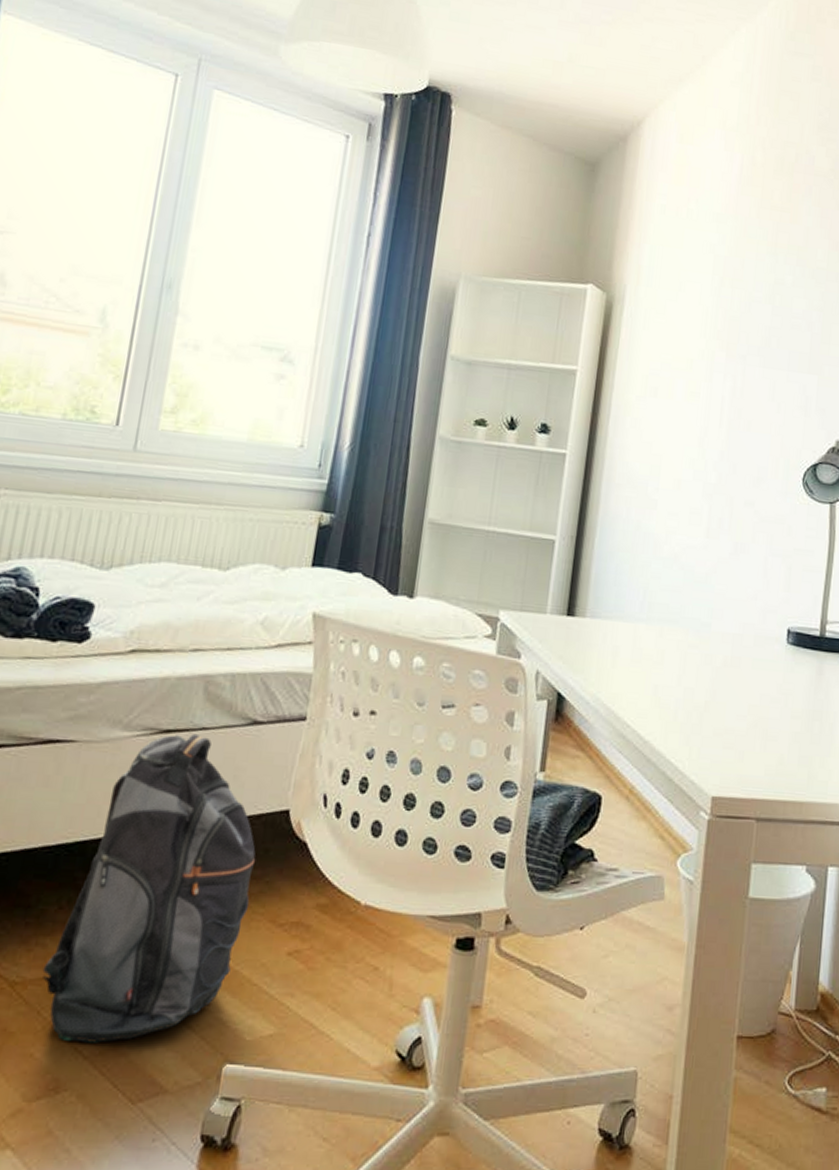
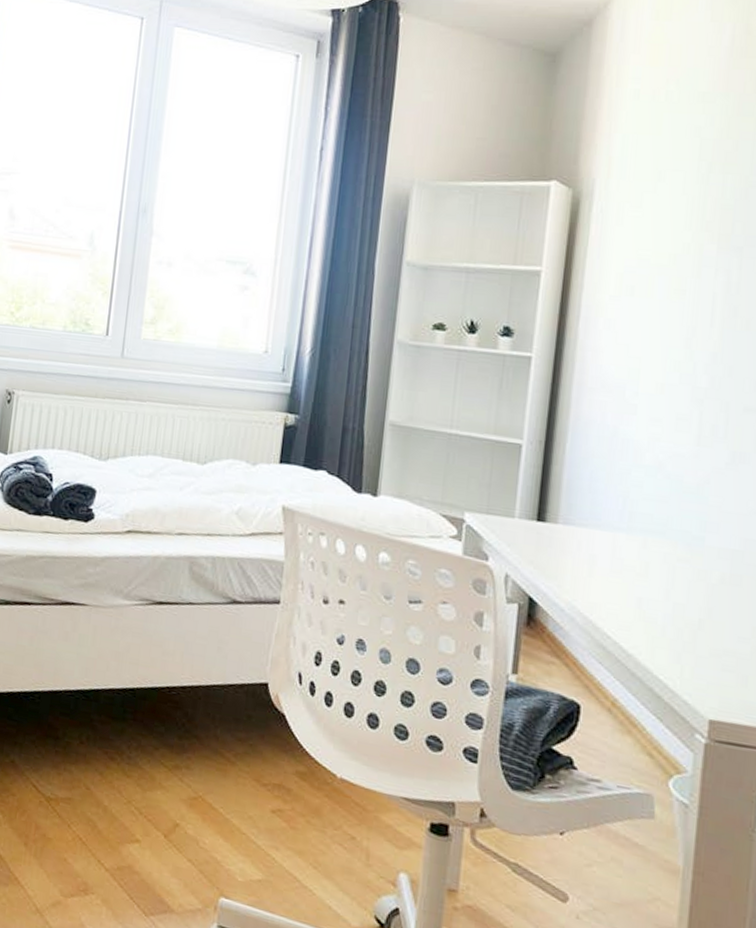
backpack: present [42,733,256,1043] -> none [70,606,240,862]

